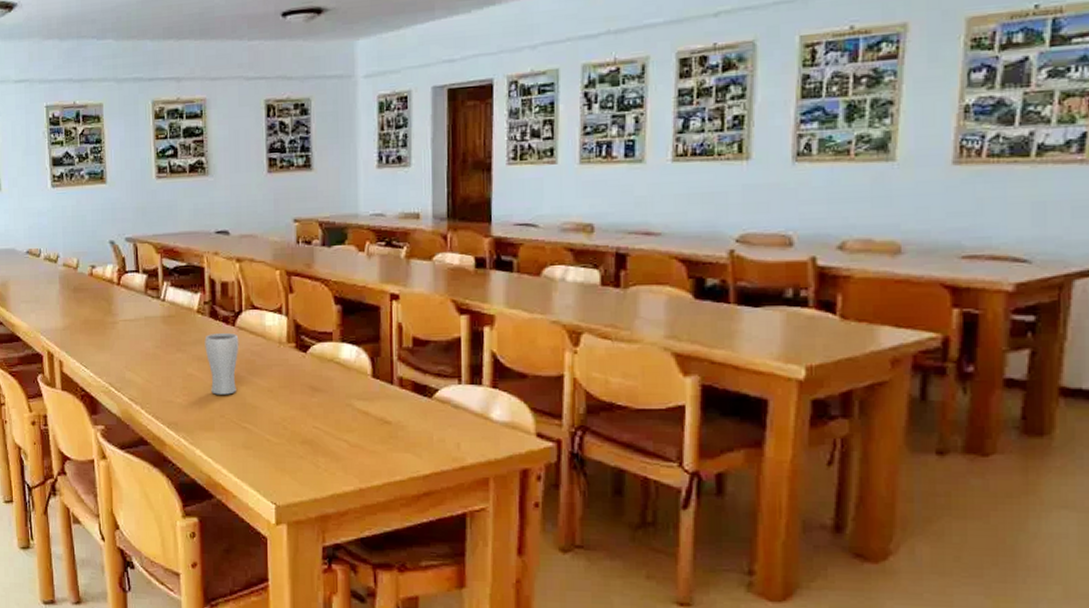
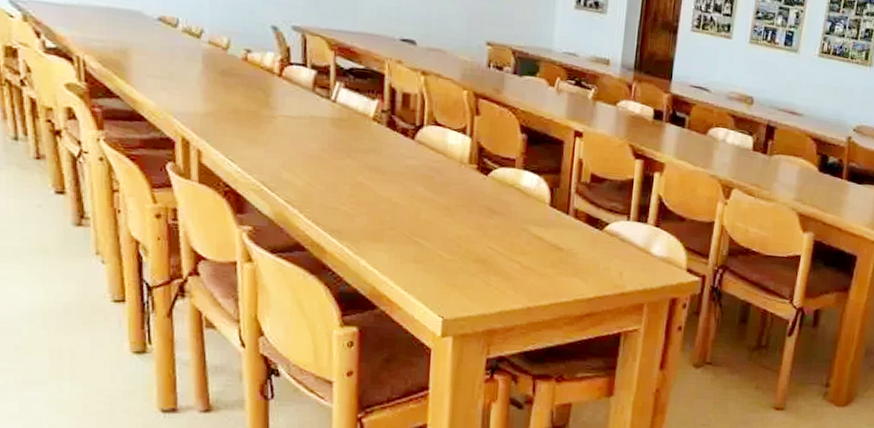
drinking glass: present [205,332,239,395] -> none [379,144,418,208]

